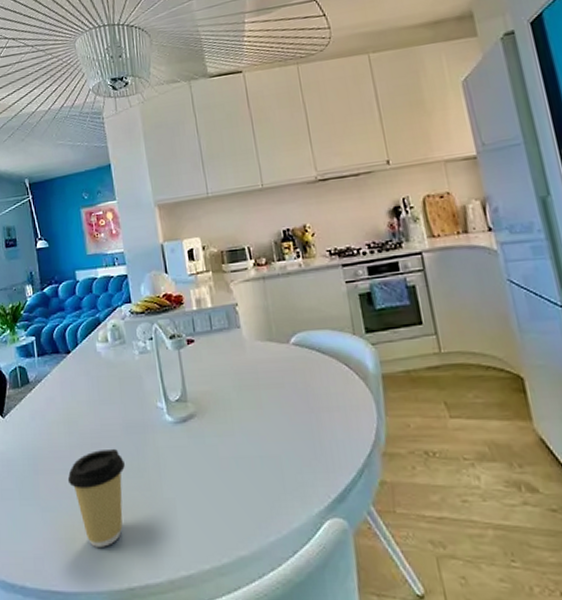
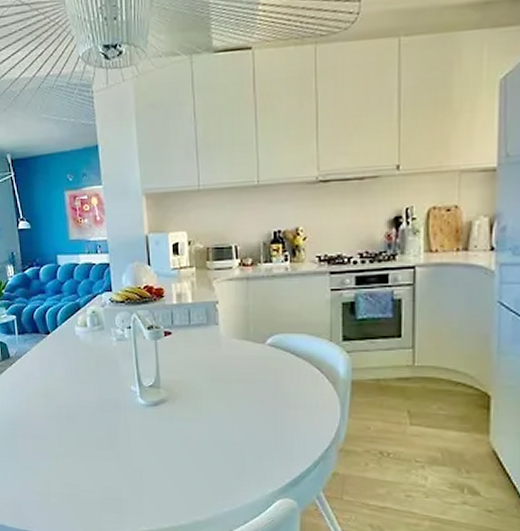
coffee cup: present [67,448,125,547] -> none [44,422,97,502]

